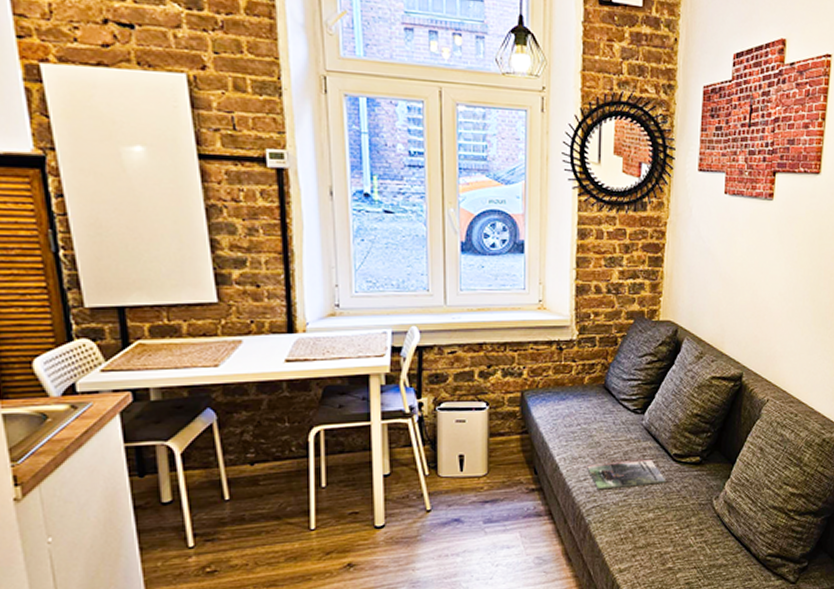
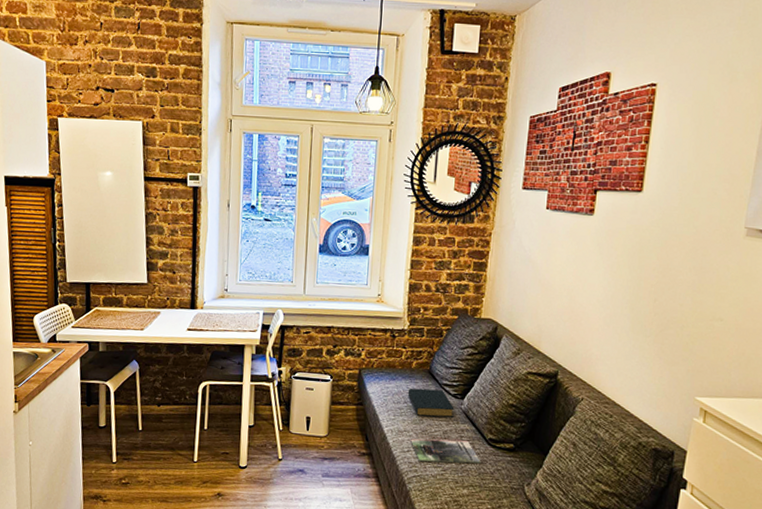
hardback book: none [581,406,635,438] -> present [407,388,454,418]

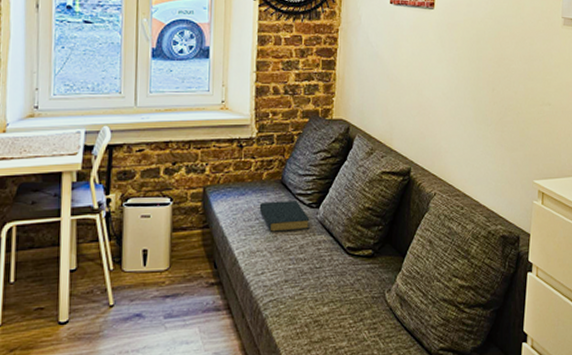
magazine: present [410,439,481,464] -> none [265,253,341,284]

